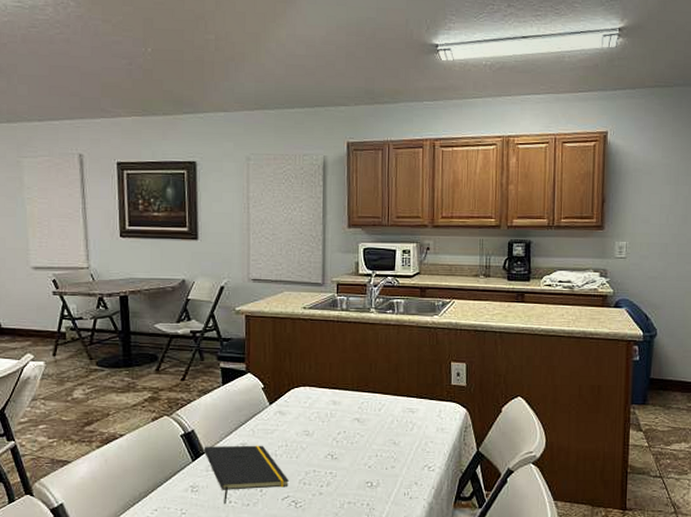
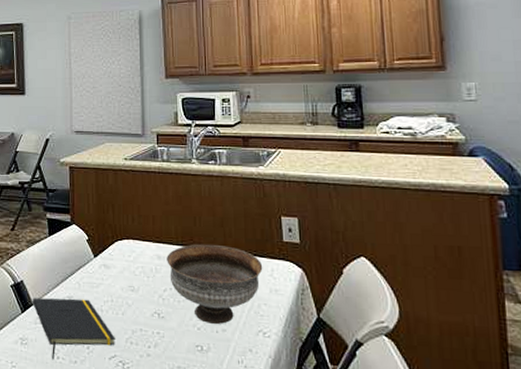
bowl: none [342,389,432,463] -> present [167,244,263,325]

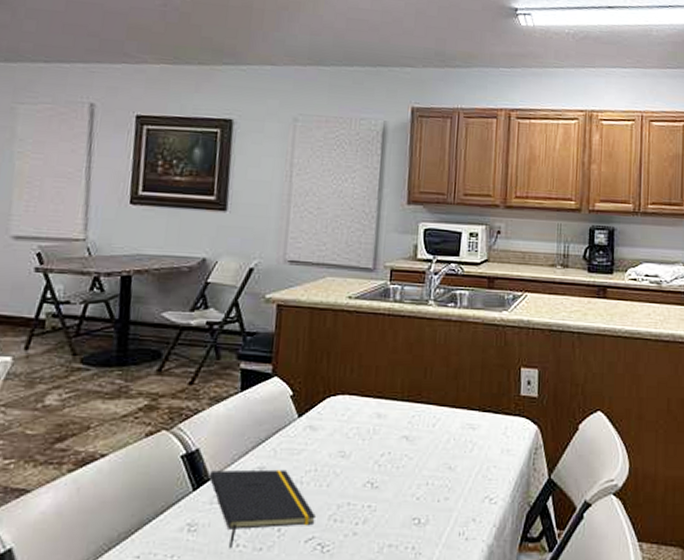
bowl: present [167,244,263,325] -> none [388,399,497,493]

